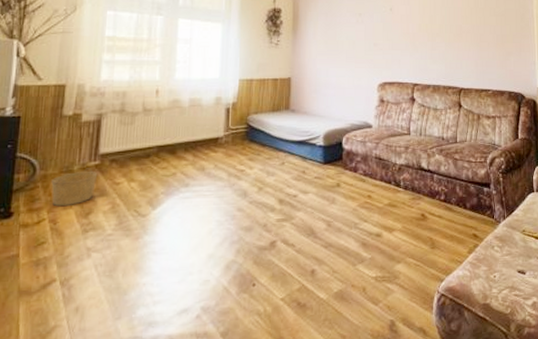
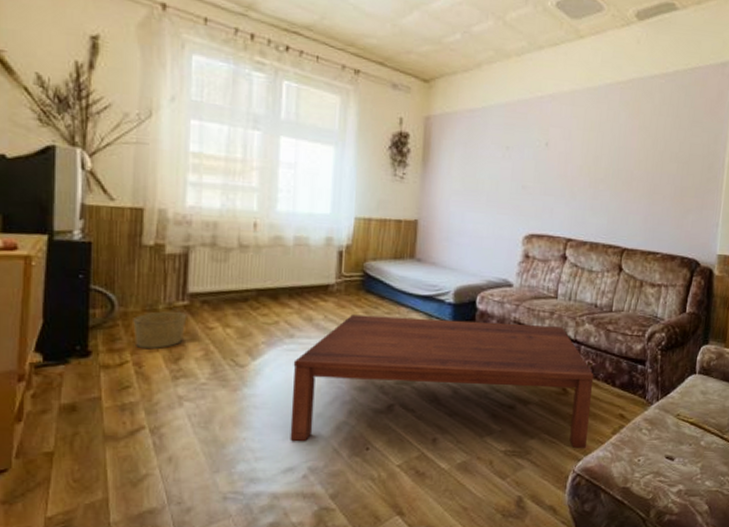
coffee table: none [185,159,448,282] -> present [290,314,594,448]

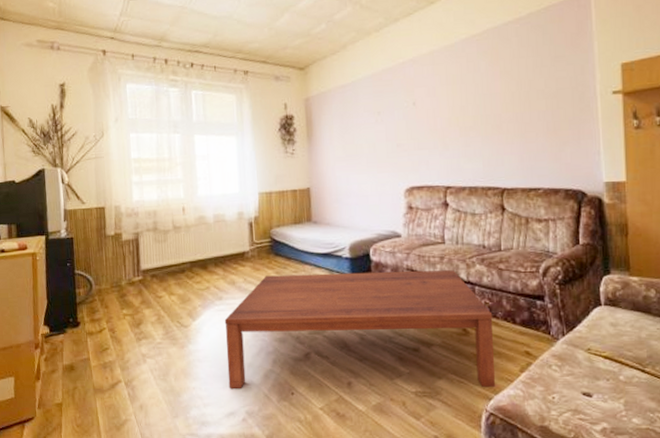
basket: present [133,308,187,349] -> none [105,283,143,318]

